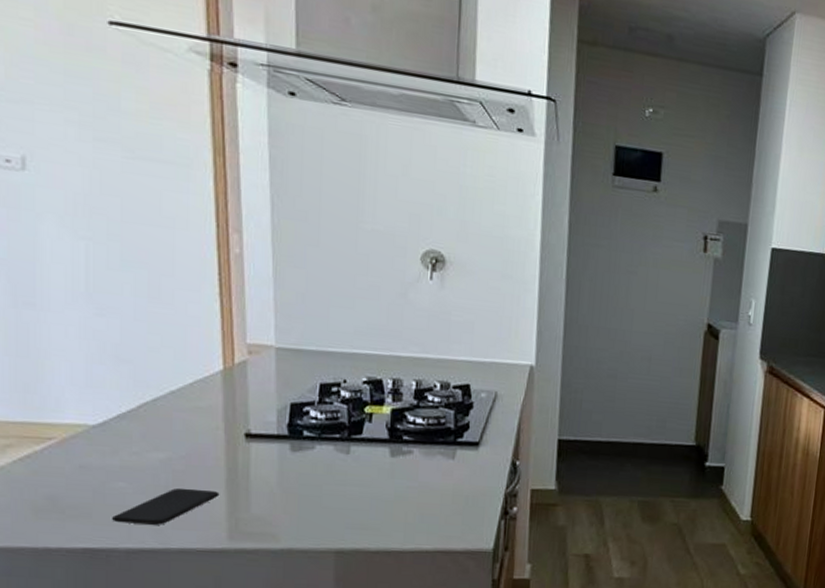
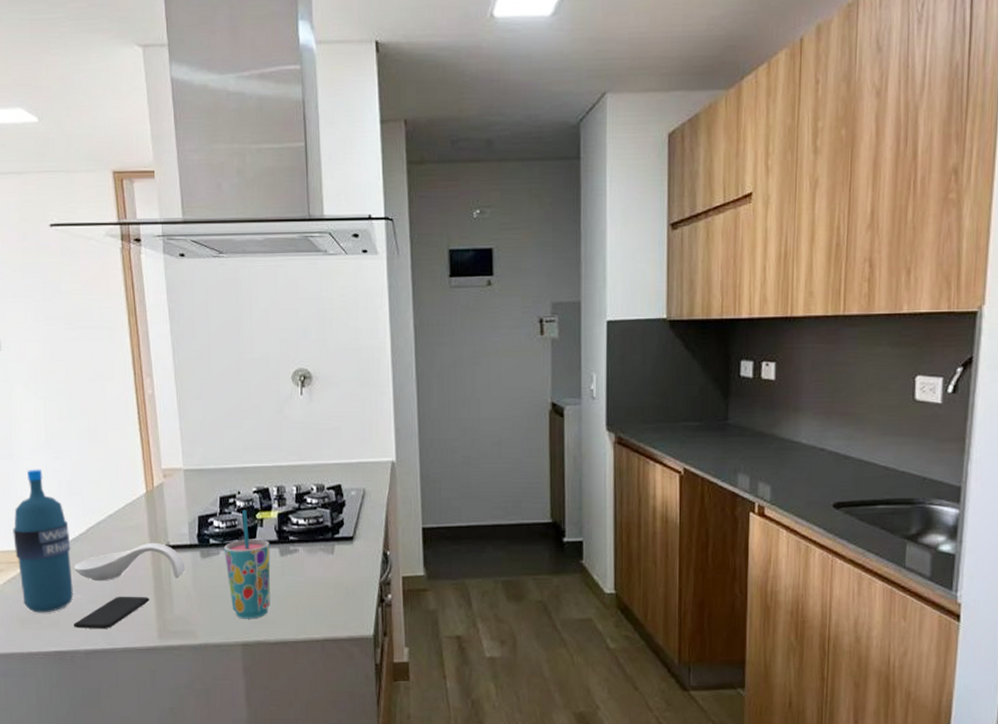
water bottle: none [30,325,114,502] -> present [13,469,74,613]
spoon rest: none [116,428,270,471] -> present [73,542,186,581]
cup: none [321,401,379,524] -> present [224,510,271,619]

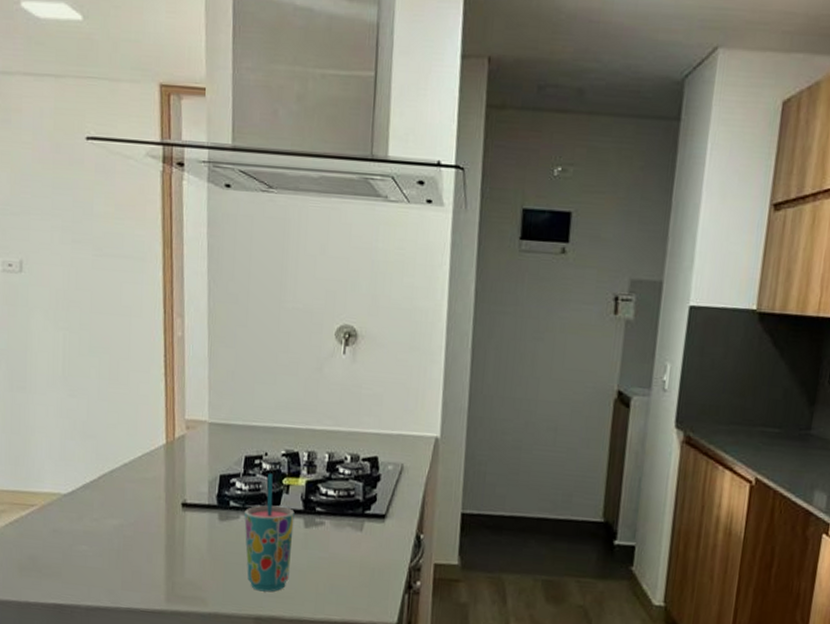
water bottle: present [13,469,74,613] -> none [19,405,80,562]
spoon rest: present [73,542,186,581] -> none [81,498,201,538]
smartphone: present [74,596,150,629] -> none [76,552,160,586]

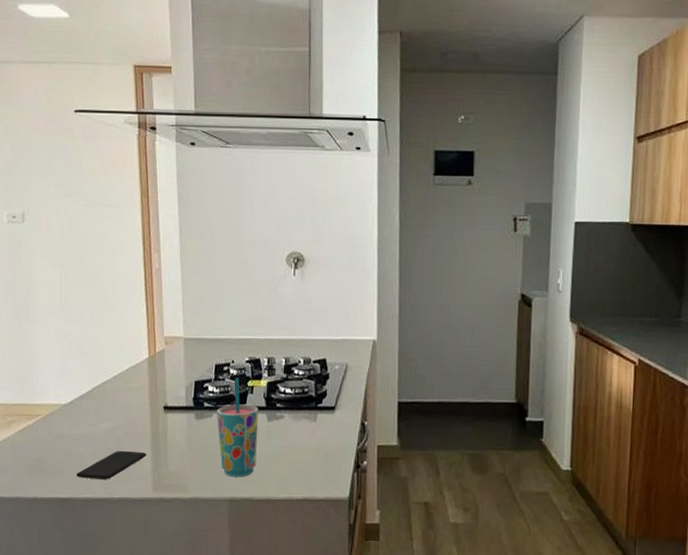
smartphone: none [76,552,160,586] -> present [76,450,147,480]

